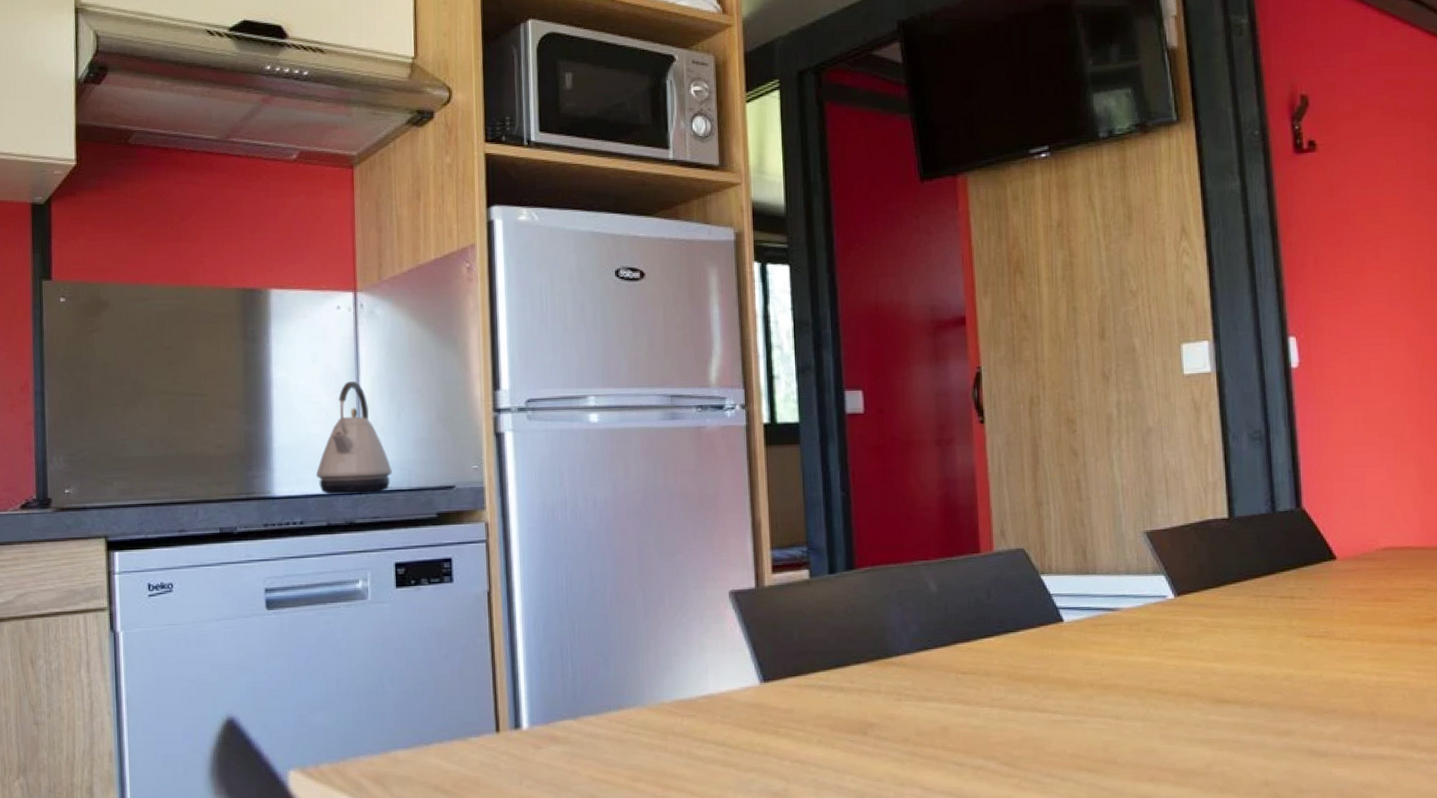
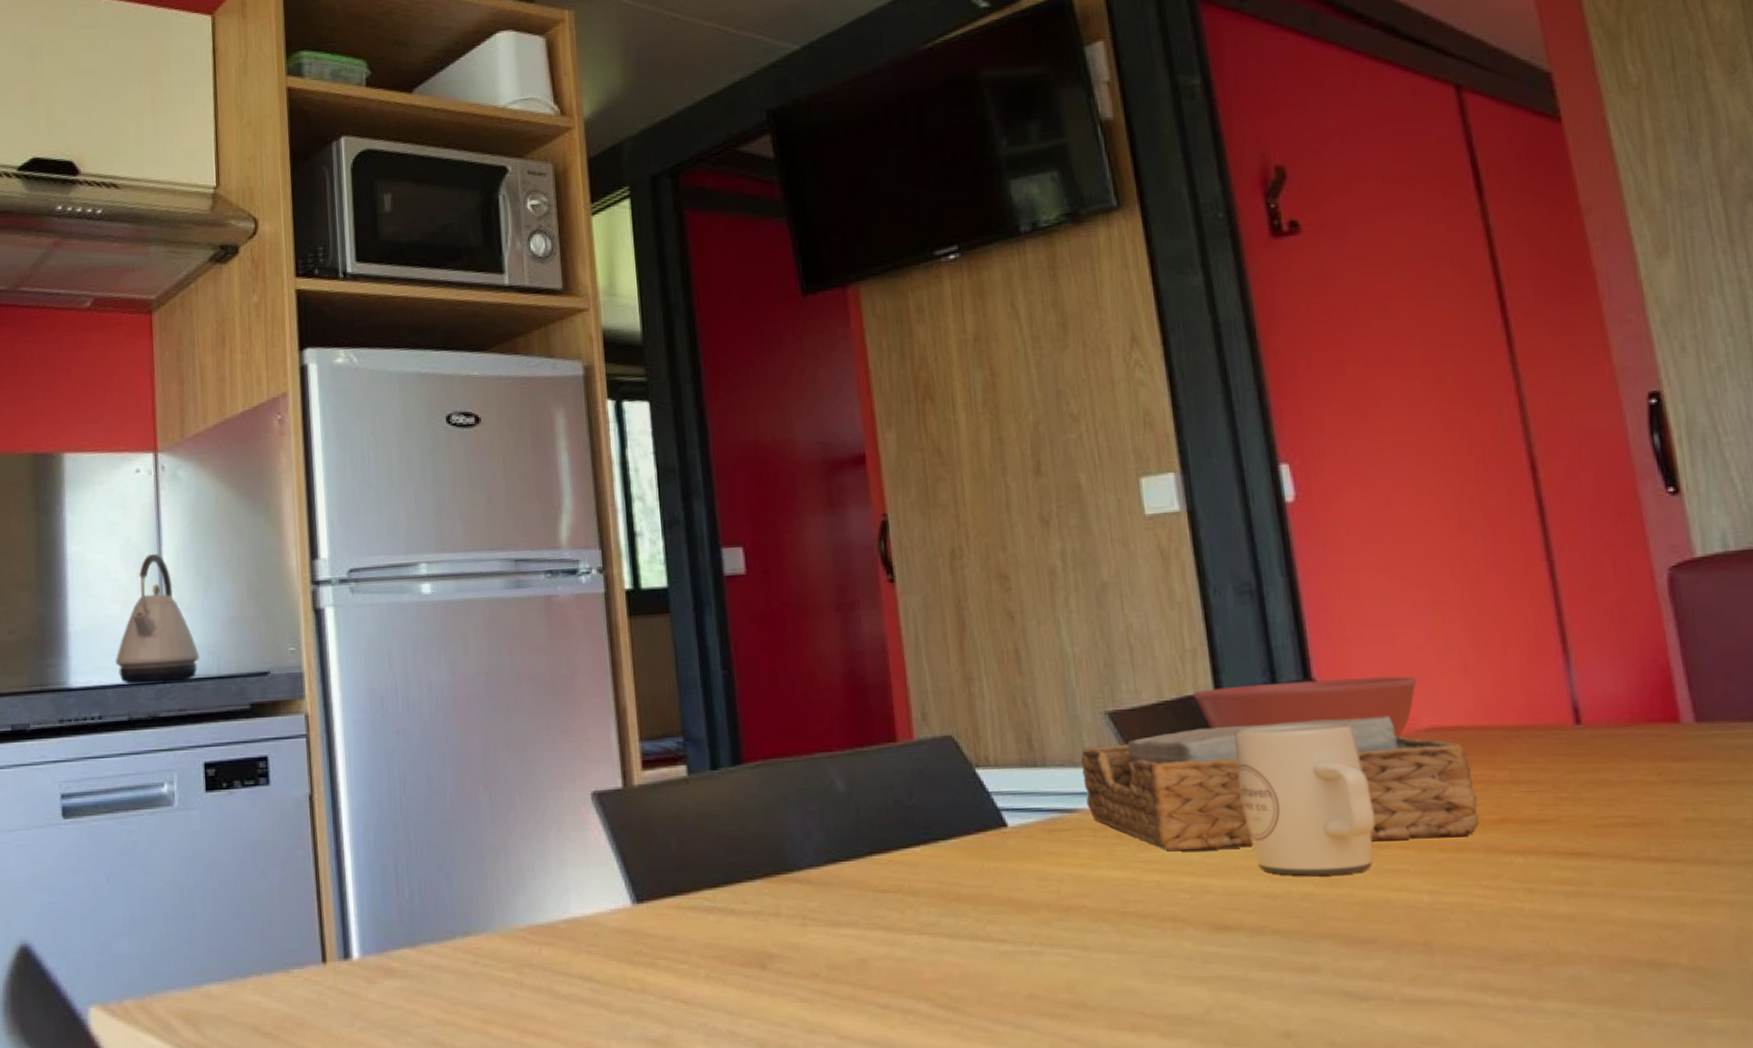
napkin holder: none [1123,537,1417,643] -> present [1081,715,1480,852]
bowl: none [1211,507,1380,555] -> present [1192,676,1418,738]
mug: none [1240,543,1342,661] -> present [1234,723,1376,876]

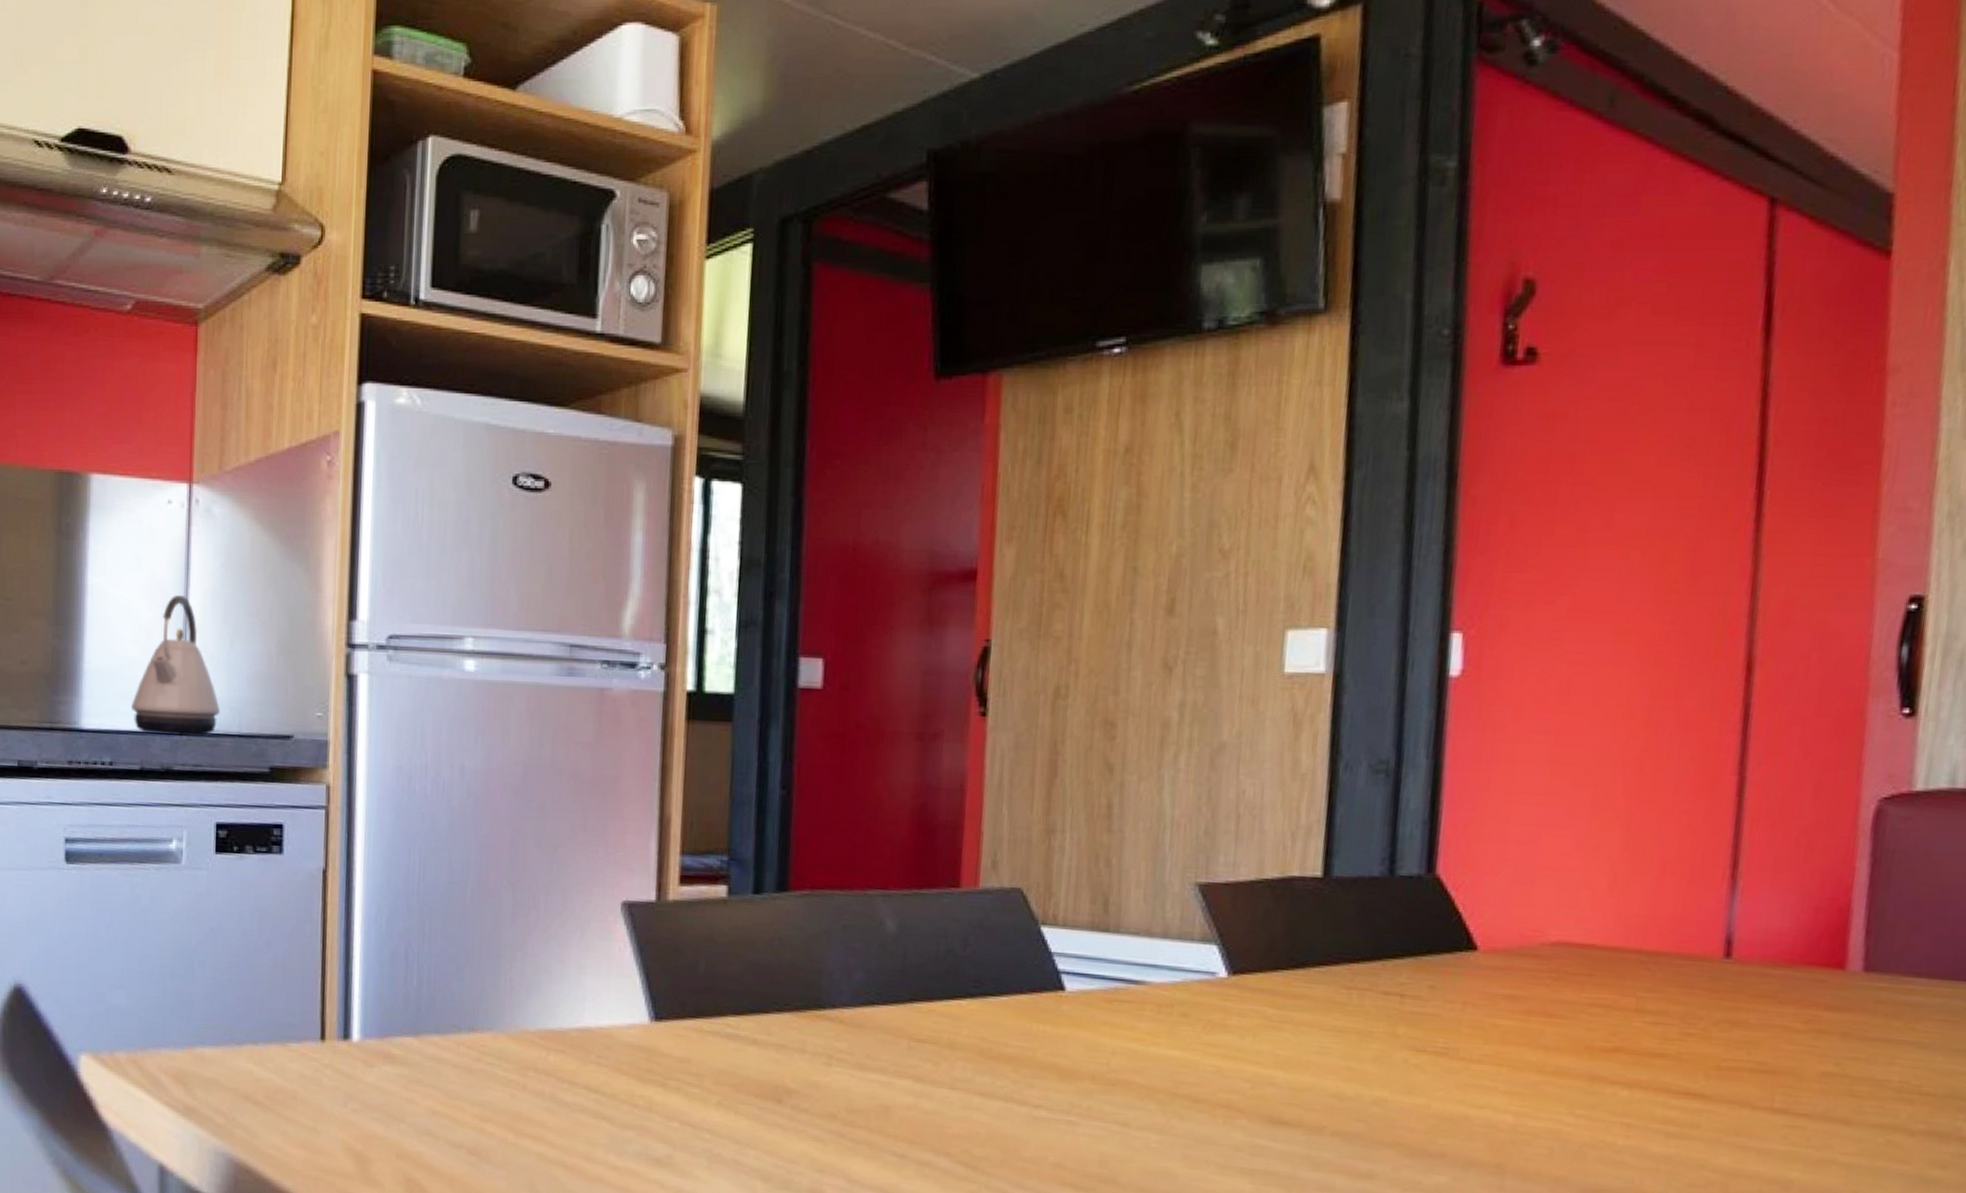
napkin holder: present [1081,715,1480,852] -> none [1156,912,1593,1061]
bowl: present [1192,676,1418,738] -> none [1297,871,1556,949]
mug: present [1234,723,1376,876] -> none [1327,918,1474,1084]

